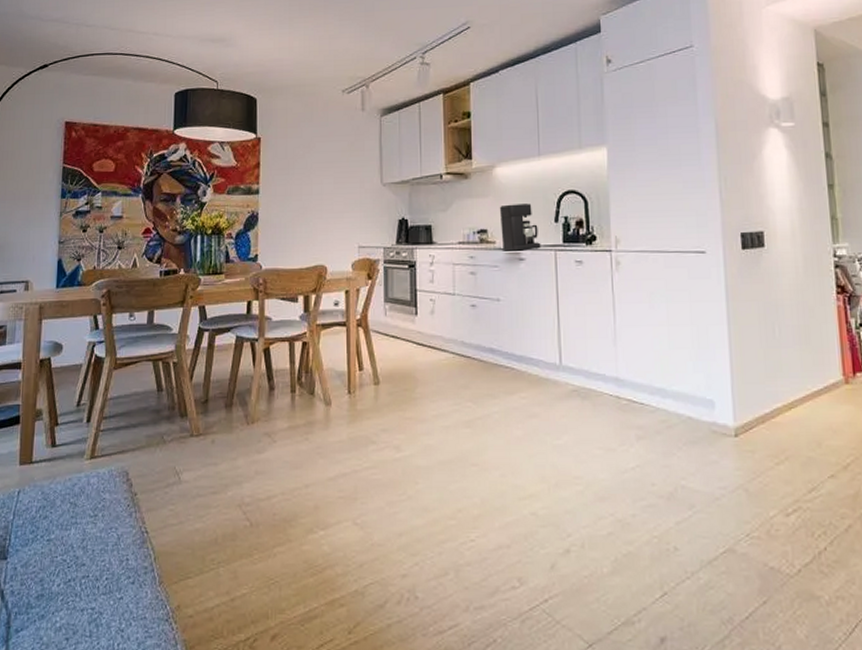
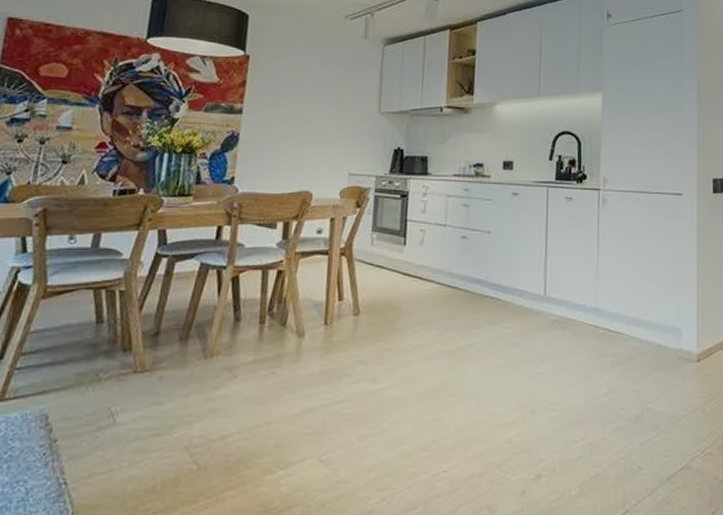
coffee maker: present [499,204,541,251] -> none [496,140,535,186]

